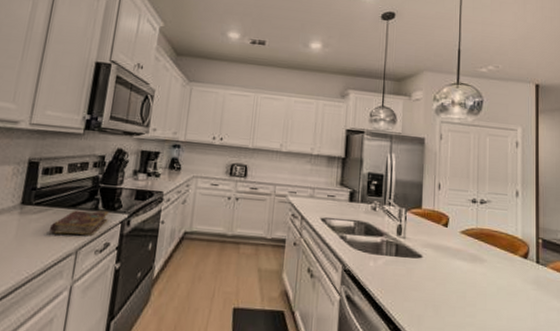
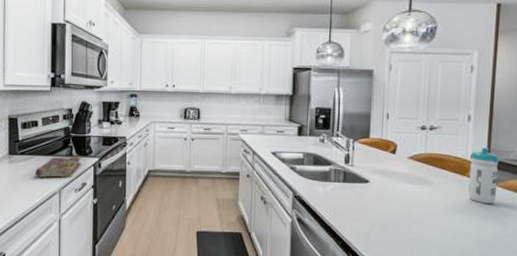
water bottle: none [520,225,548,287] -> present [468,147,499,204]

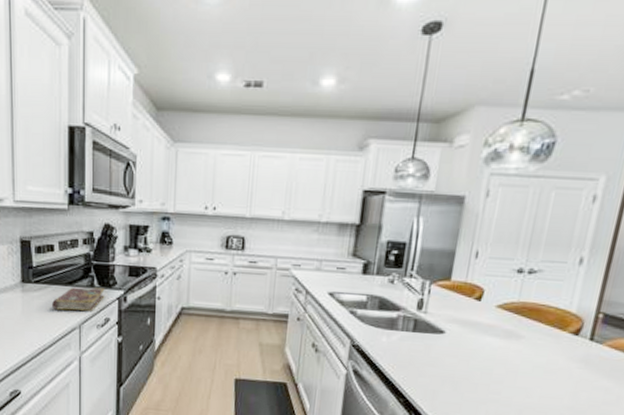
water bottle: present [468,147,499,204] -> none [565,298,612,366]

